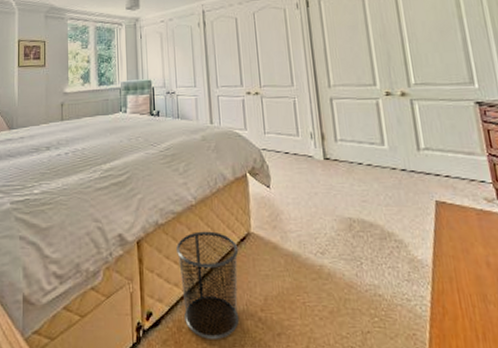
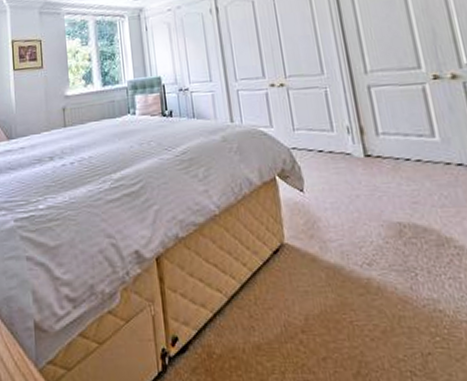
waste bin: present [177,231,240,339] -> none [201,243,278,366]

